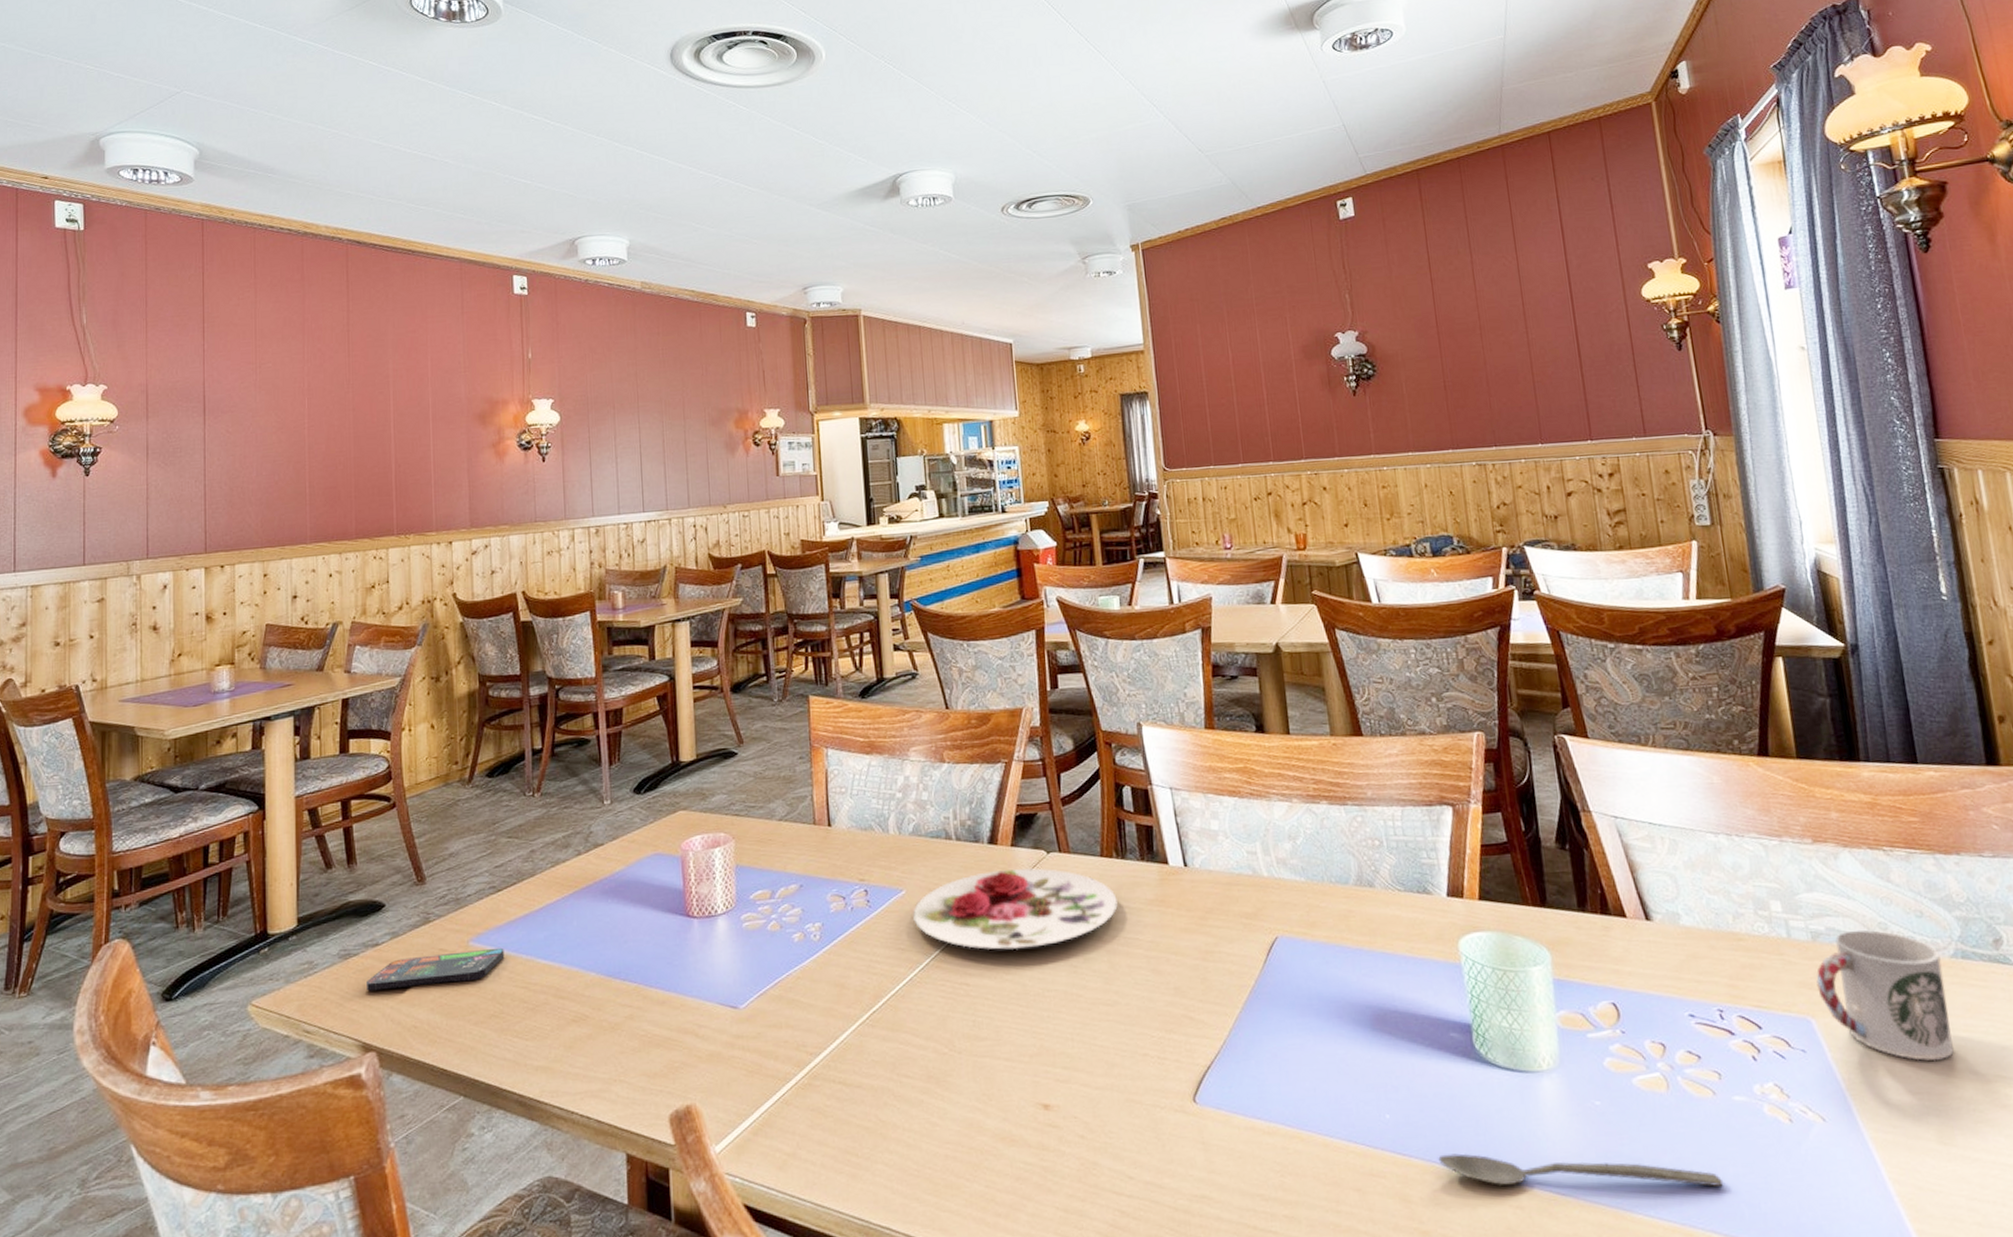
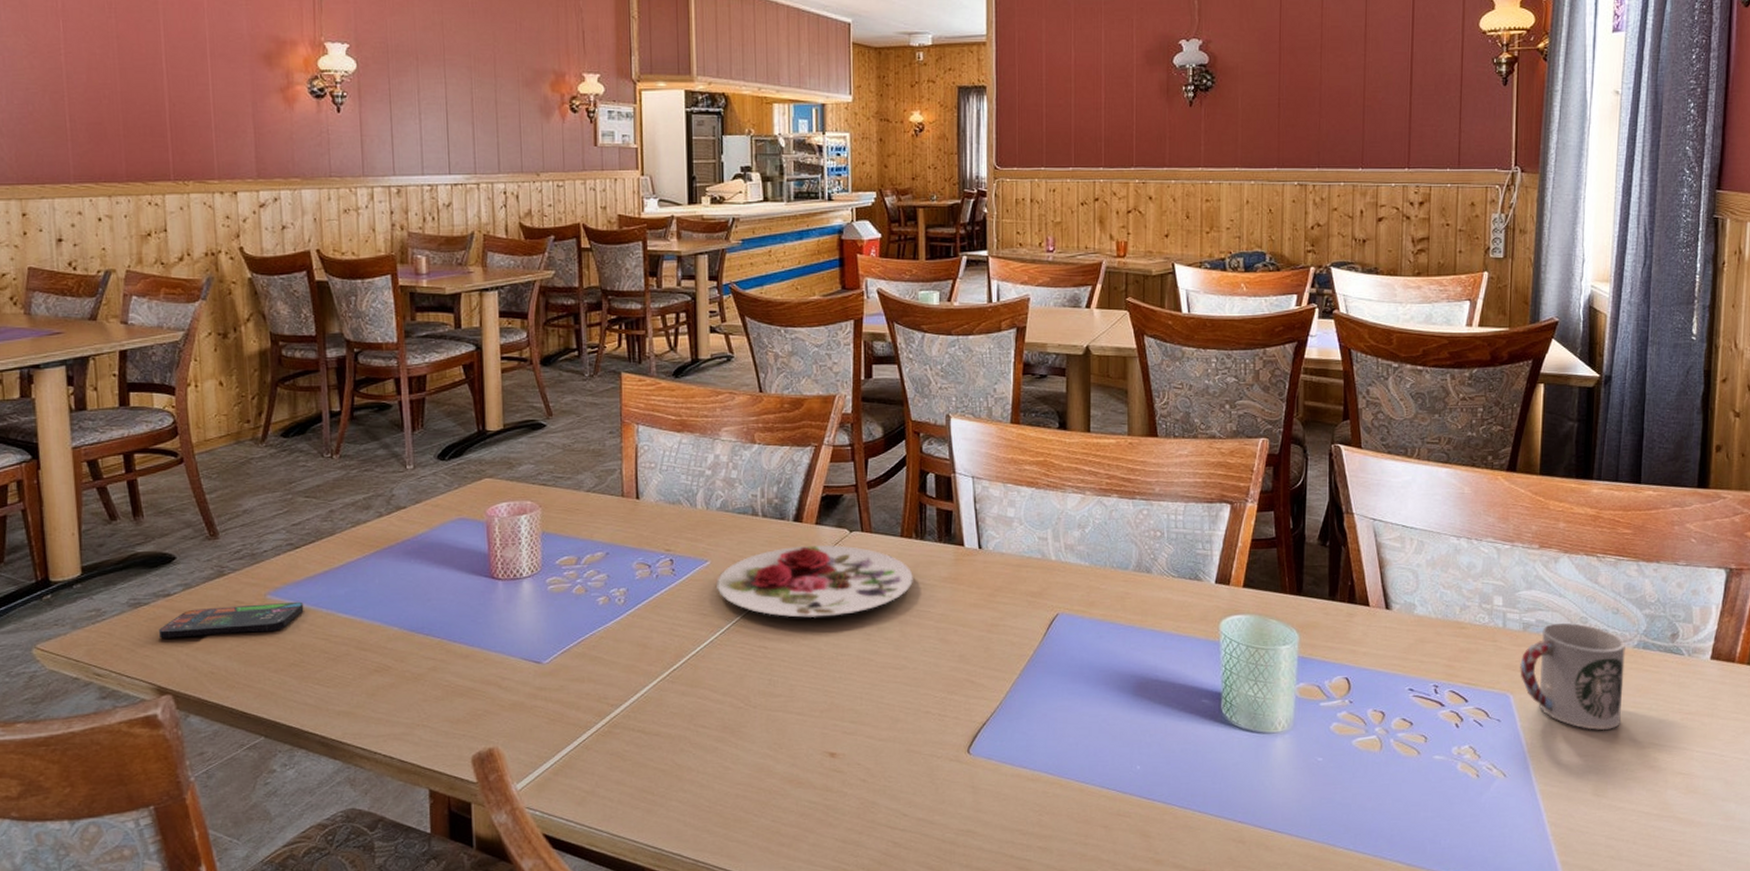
spoon: present [1438,1153,1724,1187] -> none [1178,798,1414,828]

